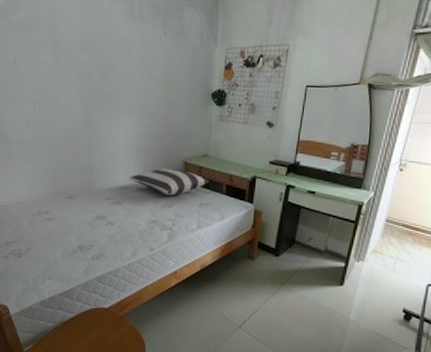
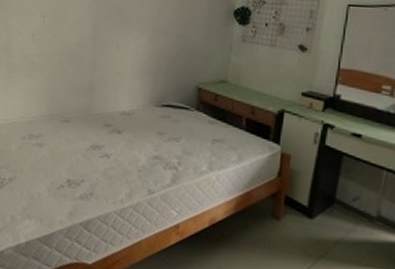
pillow: present [129,167,210,196] -> none [133,93,227,127]

